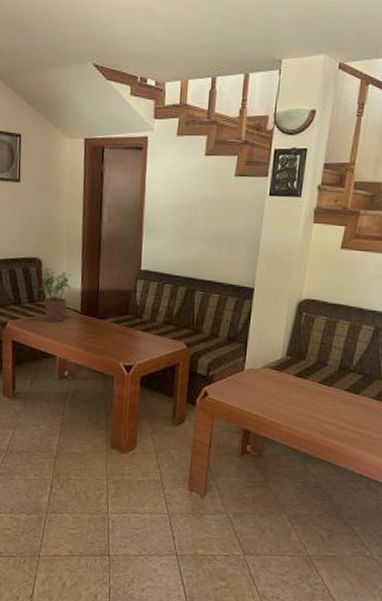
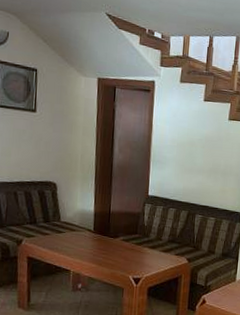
potted plant: present [41,267,71,323] -> none [56,190,85,241]

